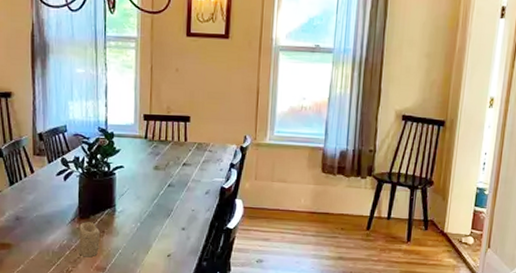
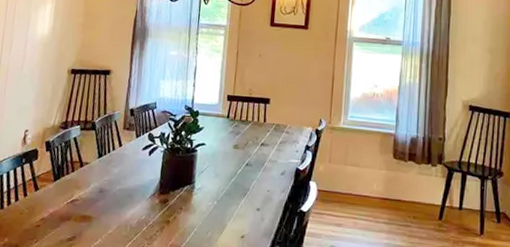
candle: present [79,222,101,257] -> none [155,197,178,235]

